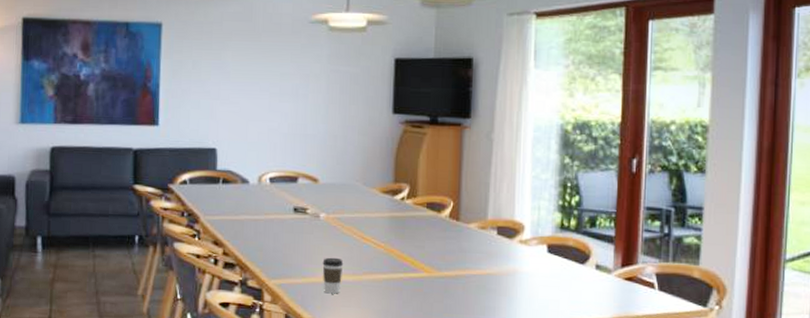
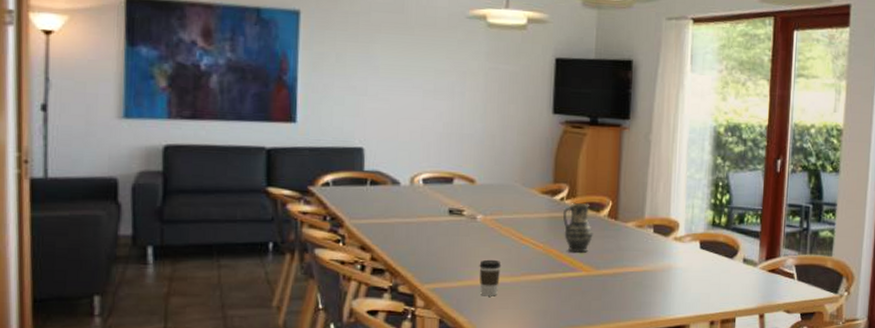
vase: none [403,202,435,253] -> present [562,202,593,253]

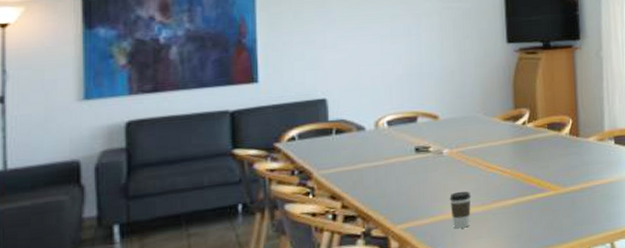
vase: present [562,202,593,253] -> none [526,123,558,174]

